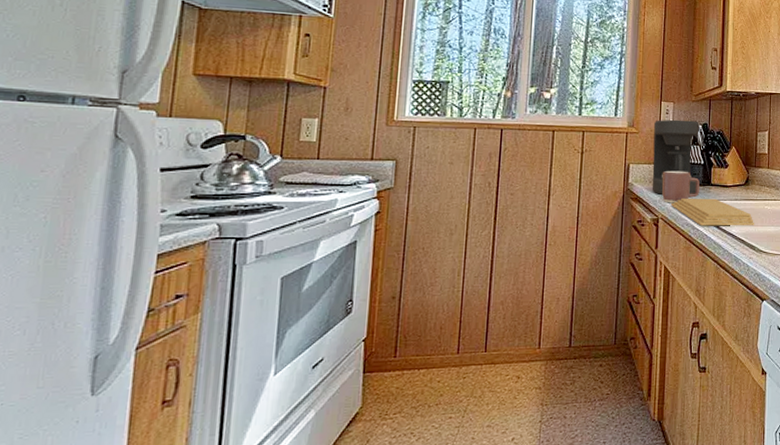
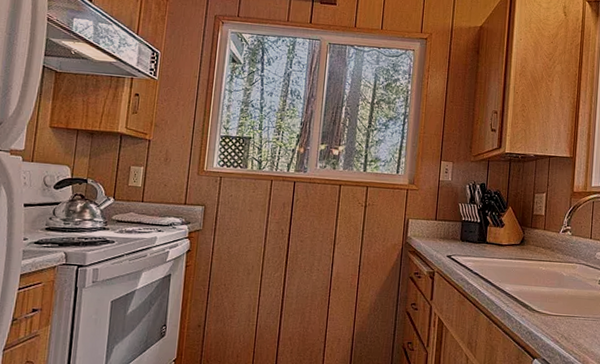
coffee maker: present [652,119,700,195] -> none [429,178,477,251]
mug: present [661,170,700,203] -> none [438,226,475,259]
cutting board: present [670,198,755,226] -> none [446,254,529,285]

